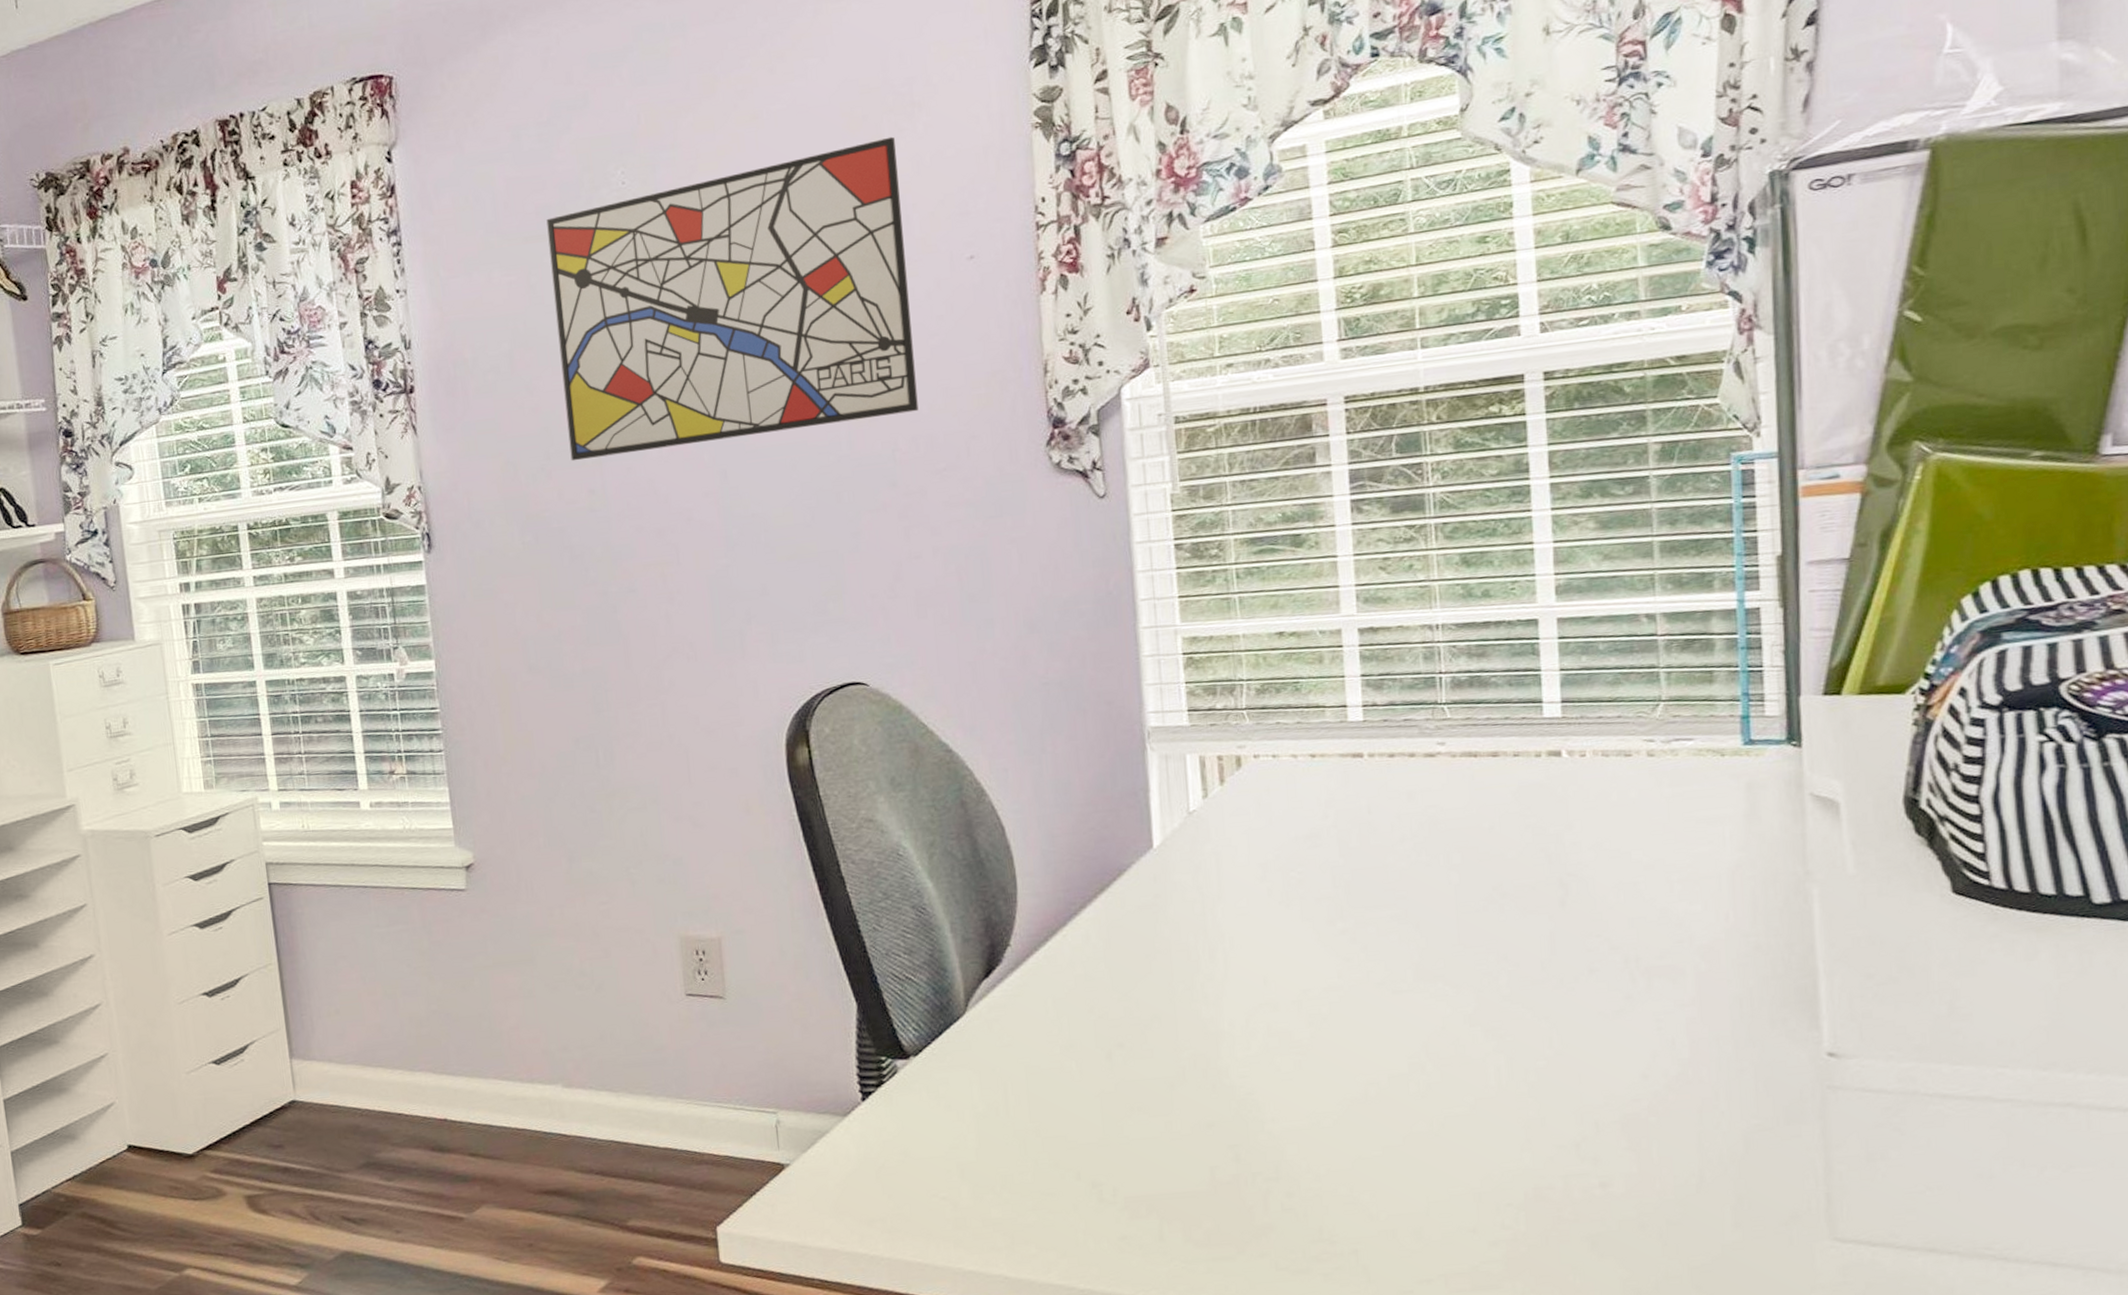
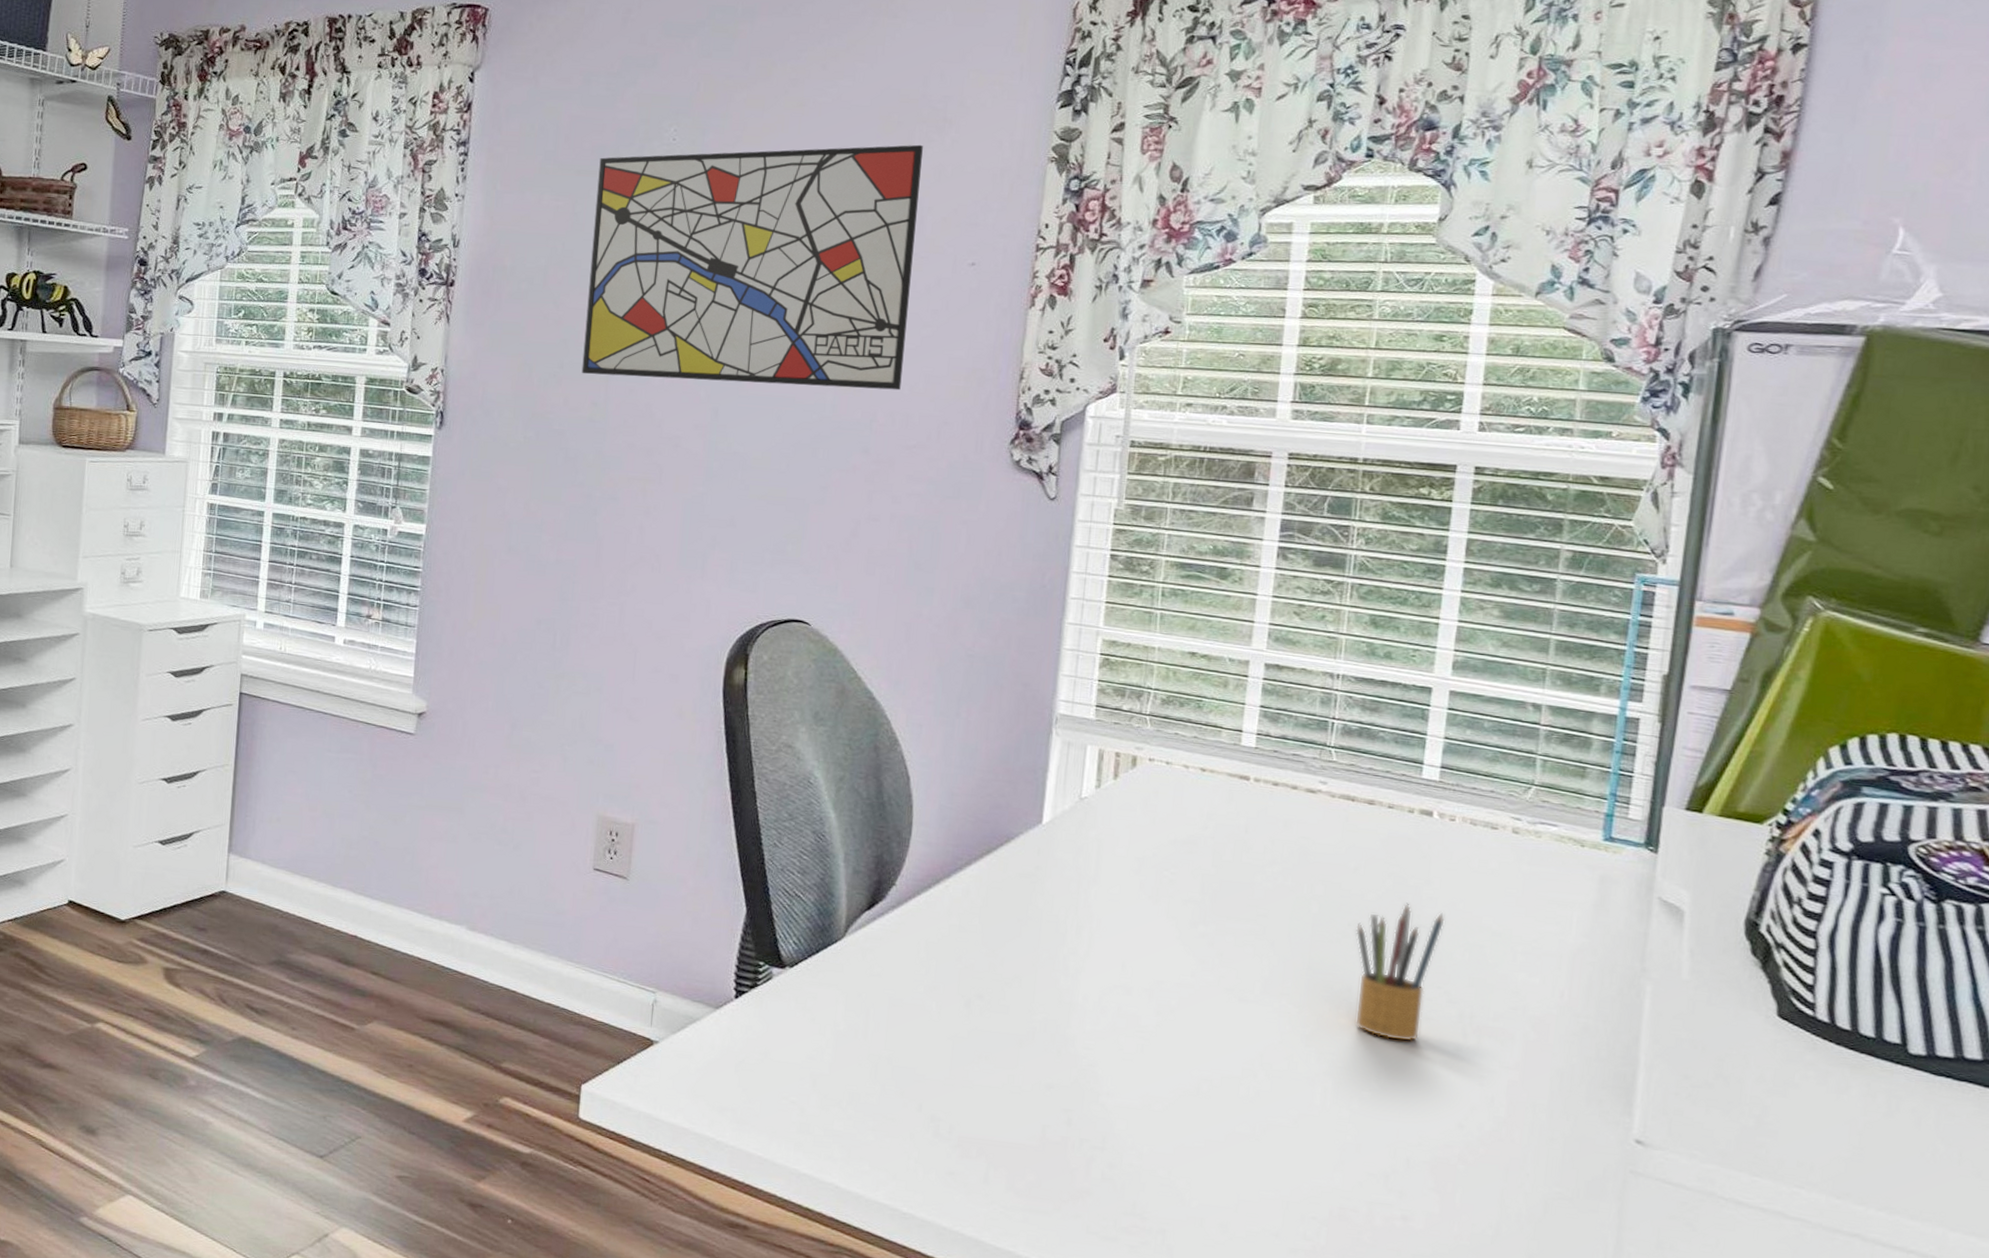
pencil box: none [1502,853,1593,1001] -> present [1354,903,1445,1042]

